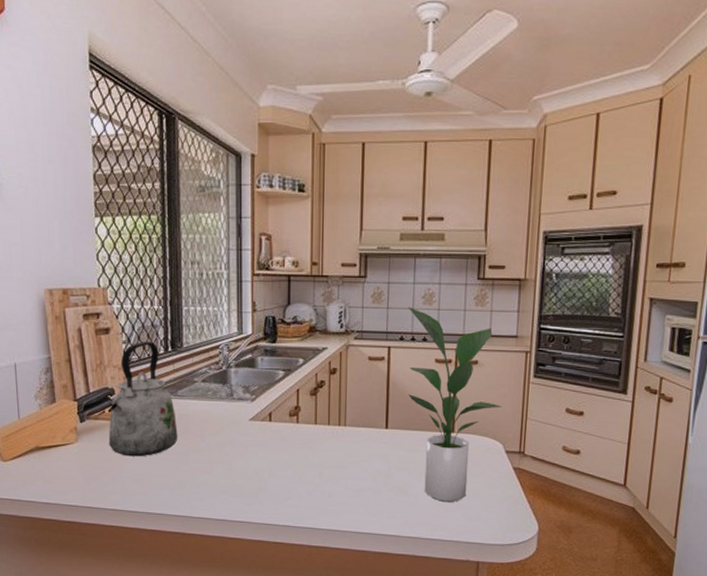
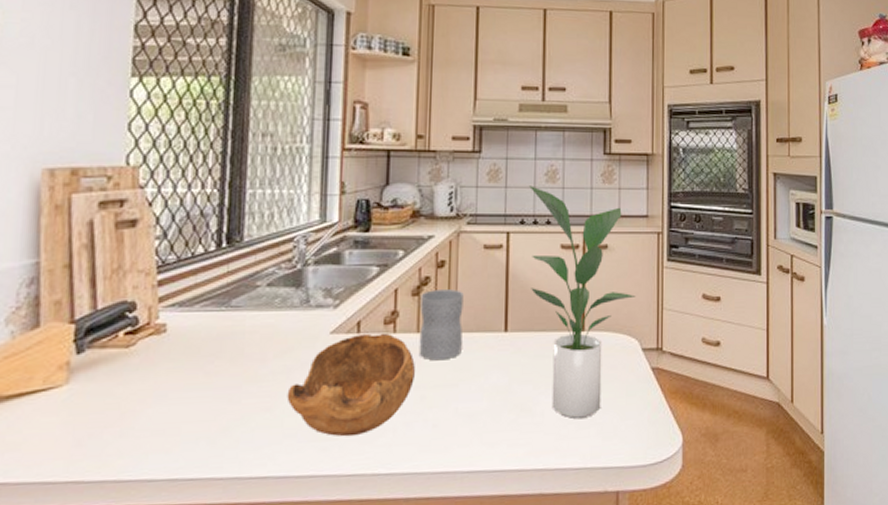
kettle: present [108,342,178,457] -> none [119,236,228,398]
bowl: none [220,422,314,497] -> present [287,333,415,437]
mug: none [316,391,352,447] -> present [419,289,464,361]

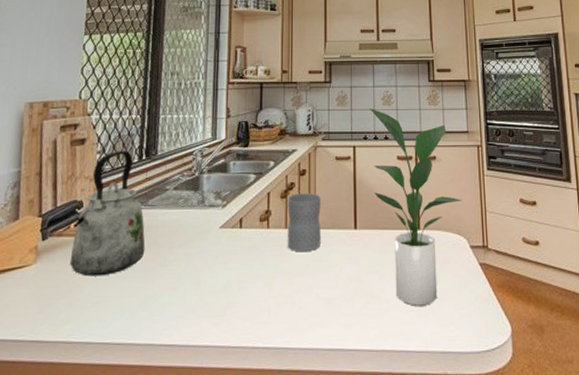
kettle: none [119,236,228,398] -> present [69,151,145,277]
bowl: present [287,333,415,437] -> none [188,228,284,314]

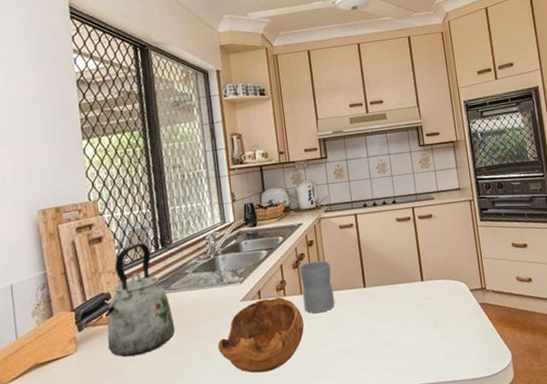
bowl: none [188,228,284,314] -> present [217,297,304,373]
potted plant: present [370,108,462,306] -> none [366,177,459,347]

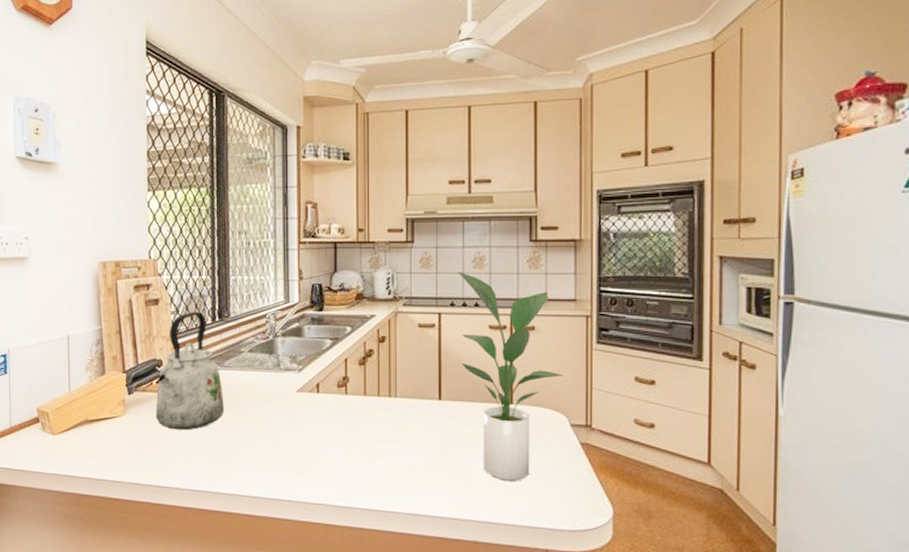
bowl: present [217,297,304,373] -> none [267,393,363,474]
mug: present [299,260,335,313] -> none [366,361,402,420]
potted plant: none [366,177,459,347] -> present [458,271,564,481]

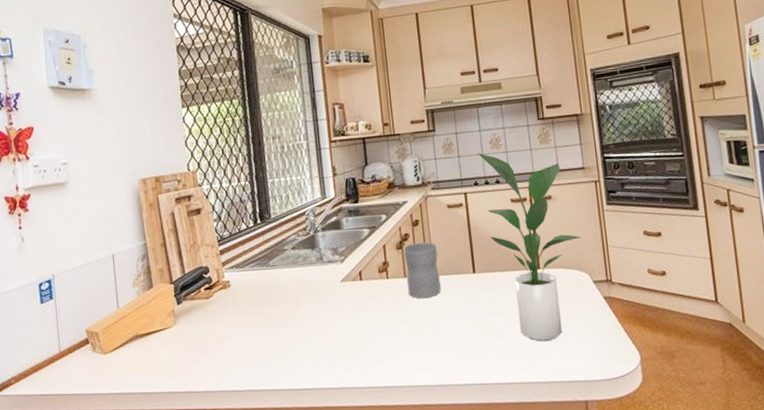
kettle: present [155,312,225,430] -> none [205,217,273,334]
mug: none [366,361,402,420] -> present [403,242,441,299]

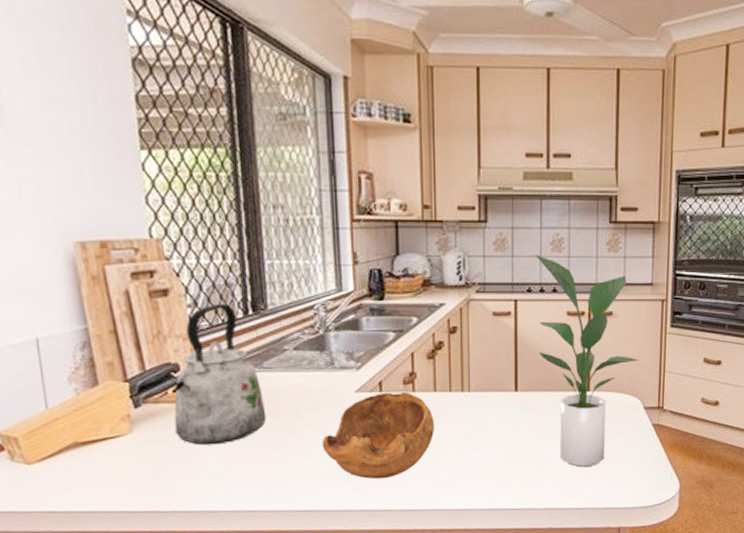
kettle: none [205,217,273,334] -> present [174,304,267,446]
bowl: none [316,279,408,359] -> present [322,391,434,479]
mug: present [403,242,441,299] -> none [436,353,476,416]

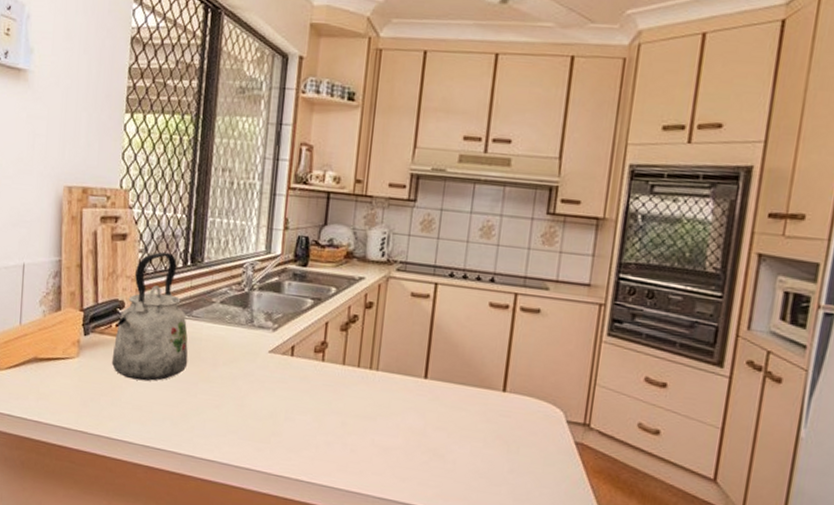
bowl: present [322,391,434,479] -> none [231,357,339,444]
potted plant: present [535,255,639,467] -> none [454,239,566,476]

